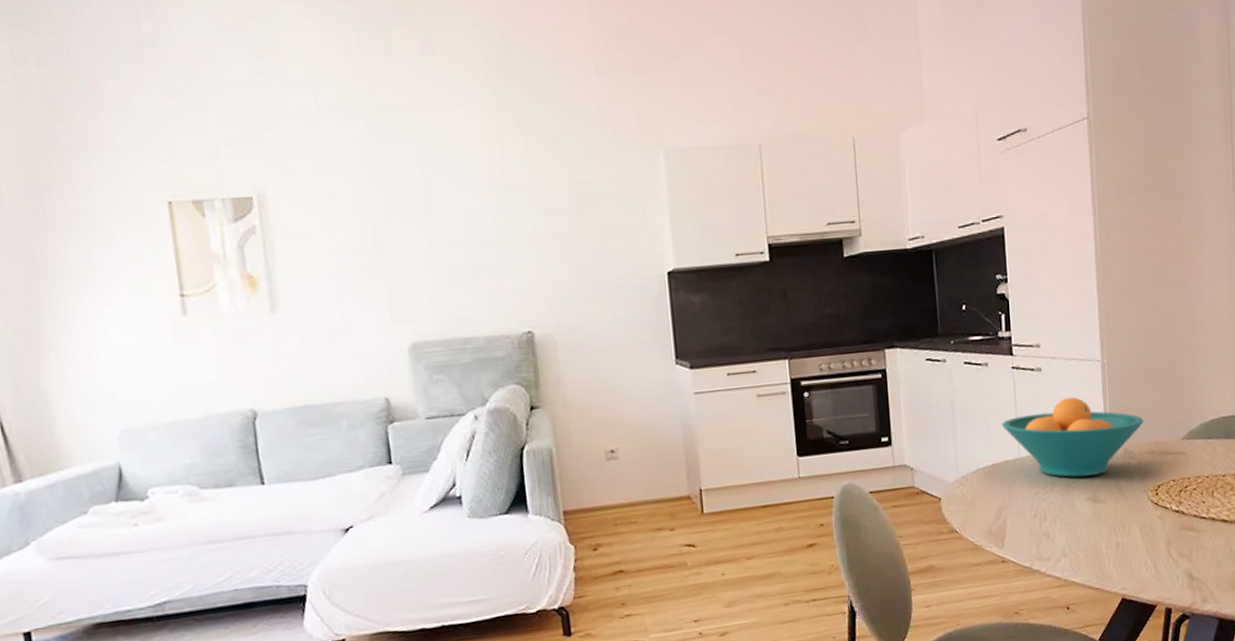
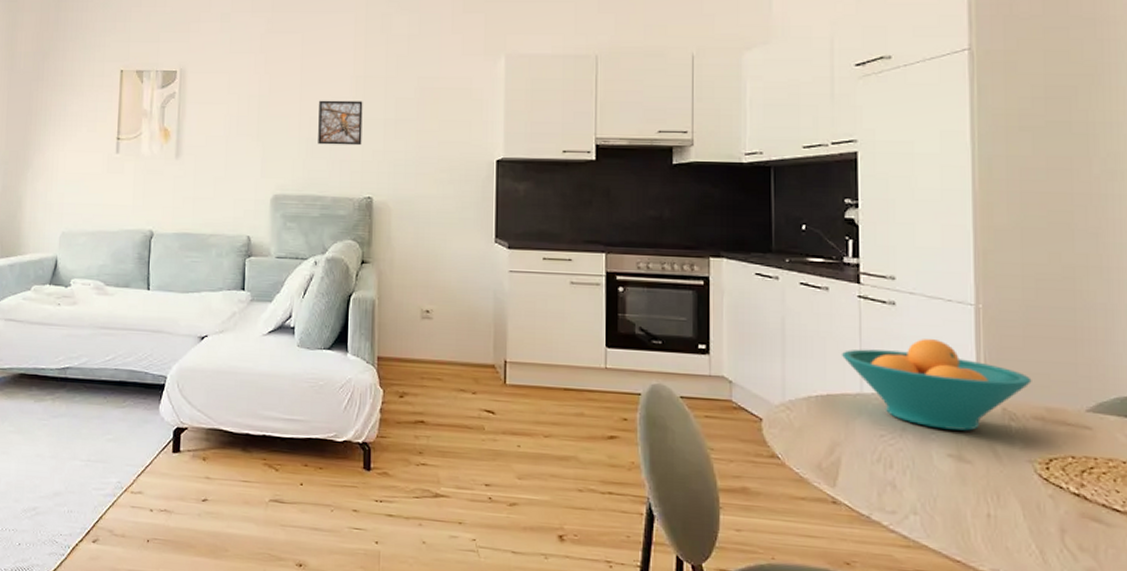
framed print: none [452,217,512,275] -> present [318,100,363,146]

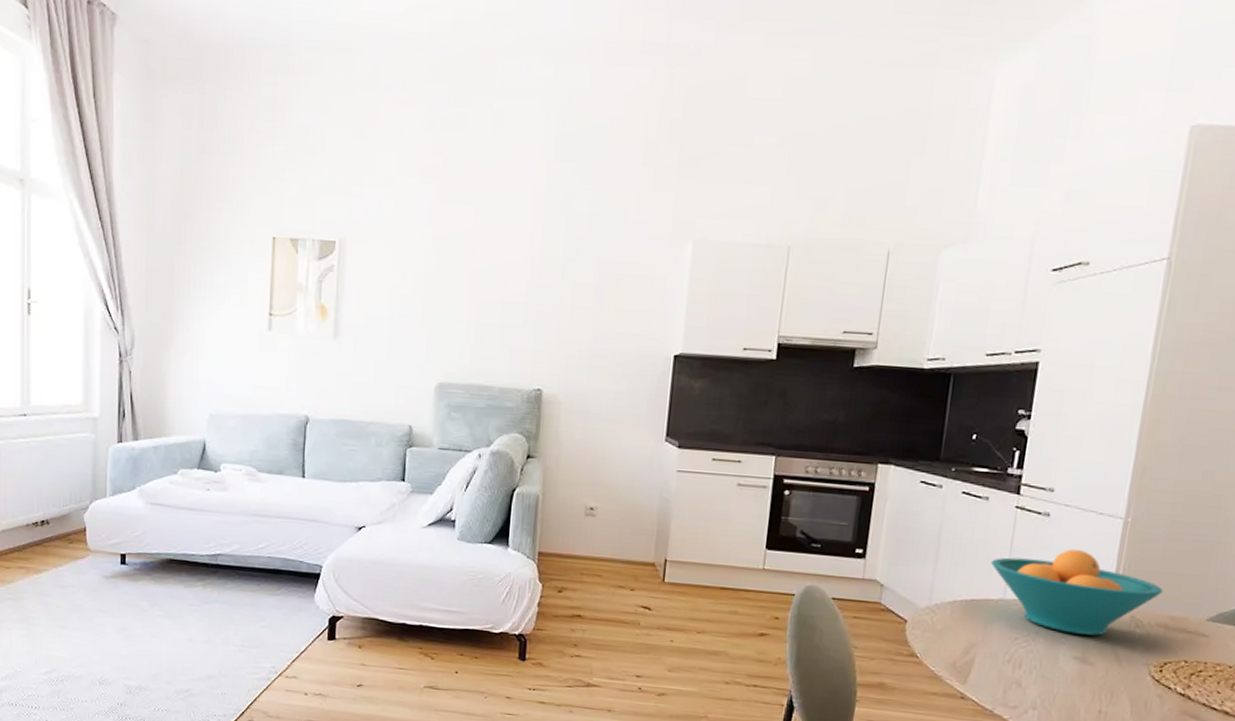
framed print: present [318,100,363,146] -> none [487,281,538,334]

